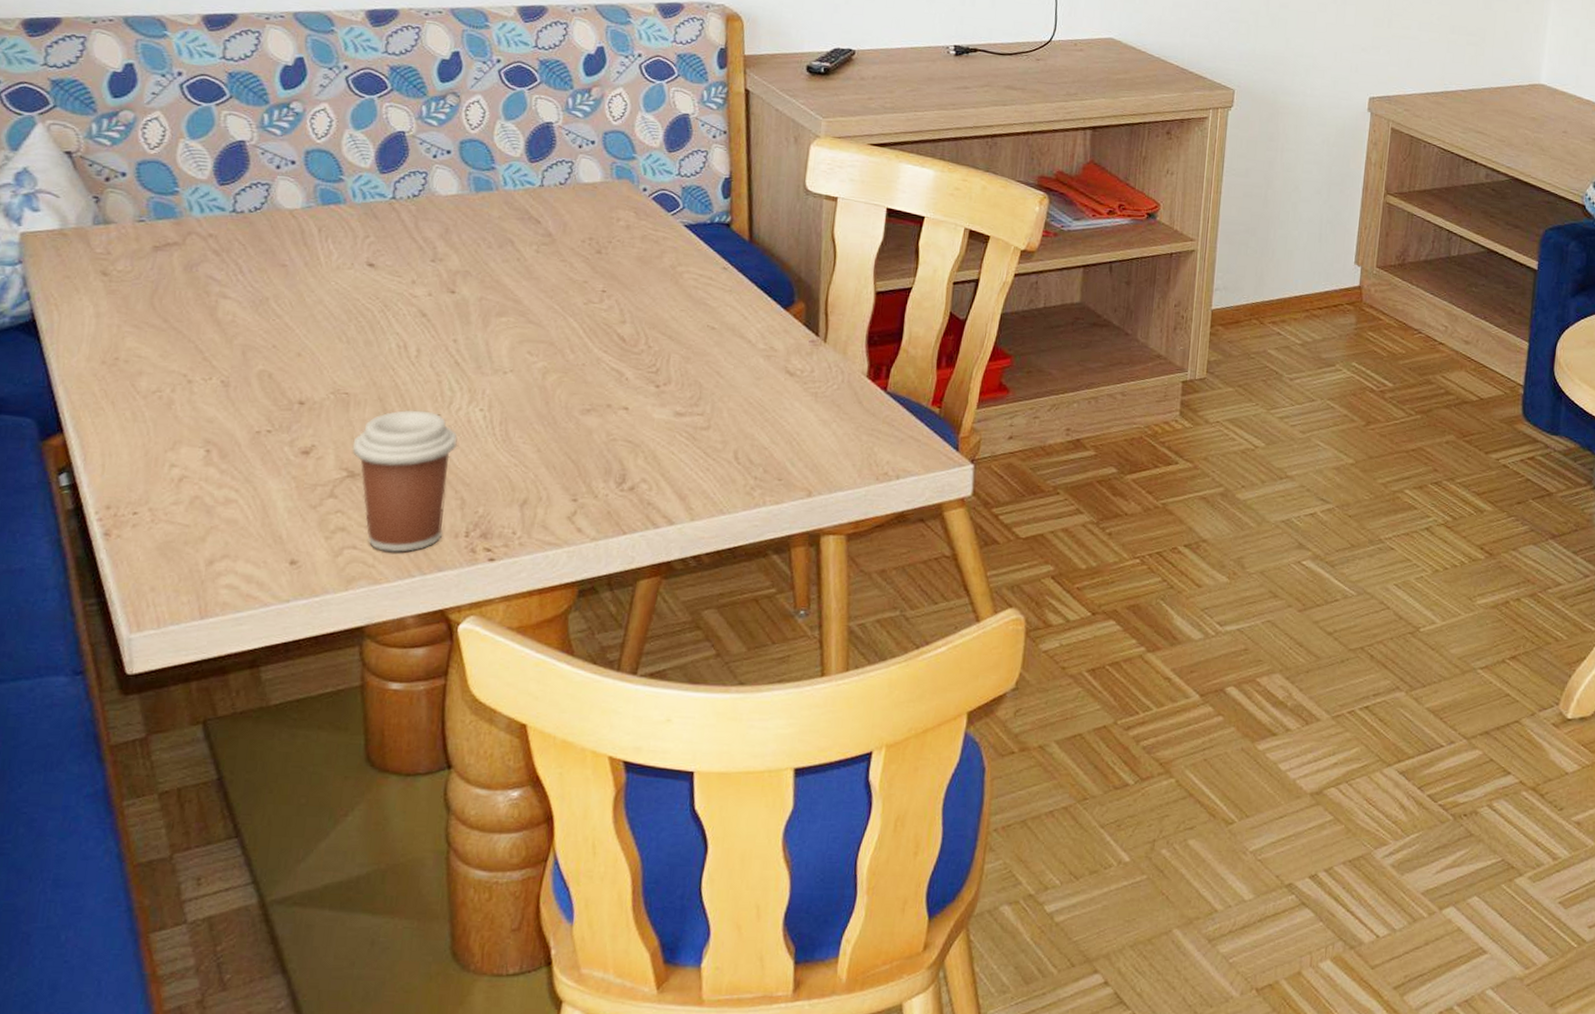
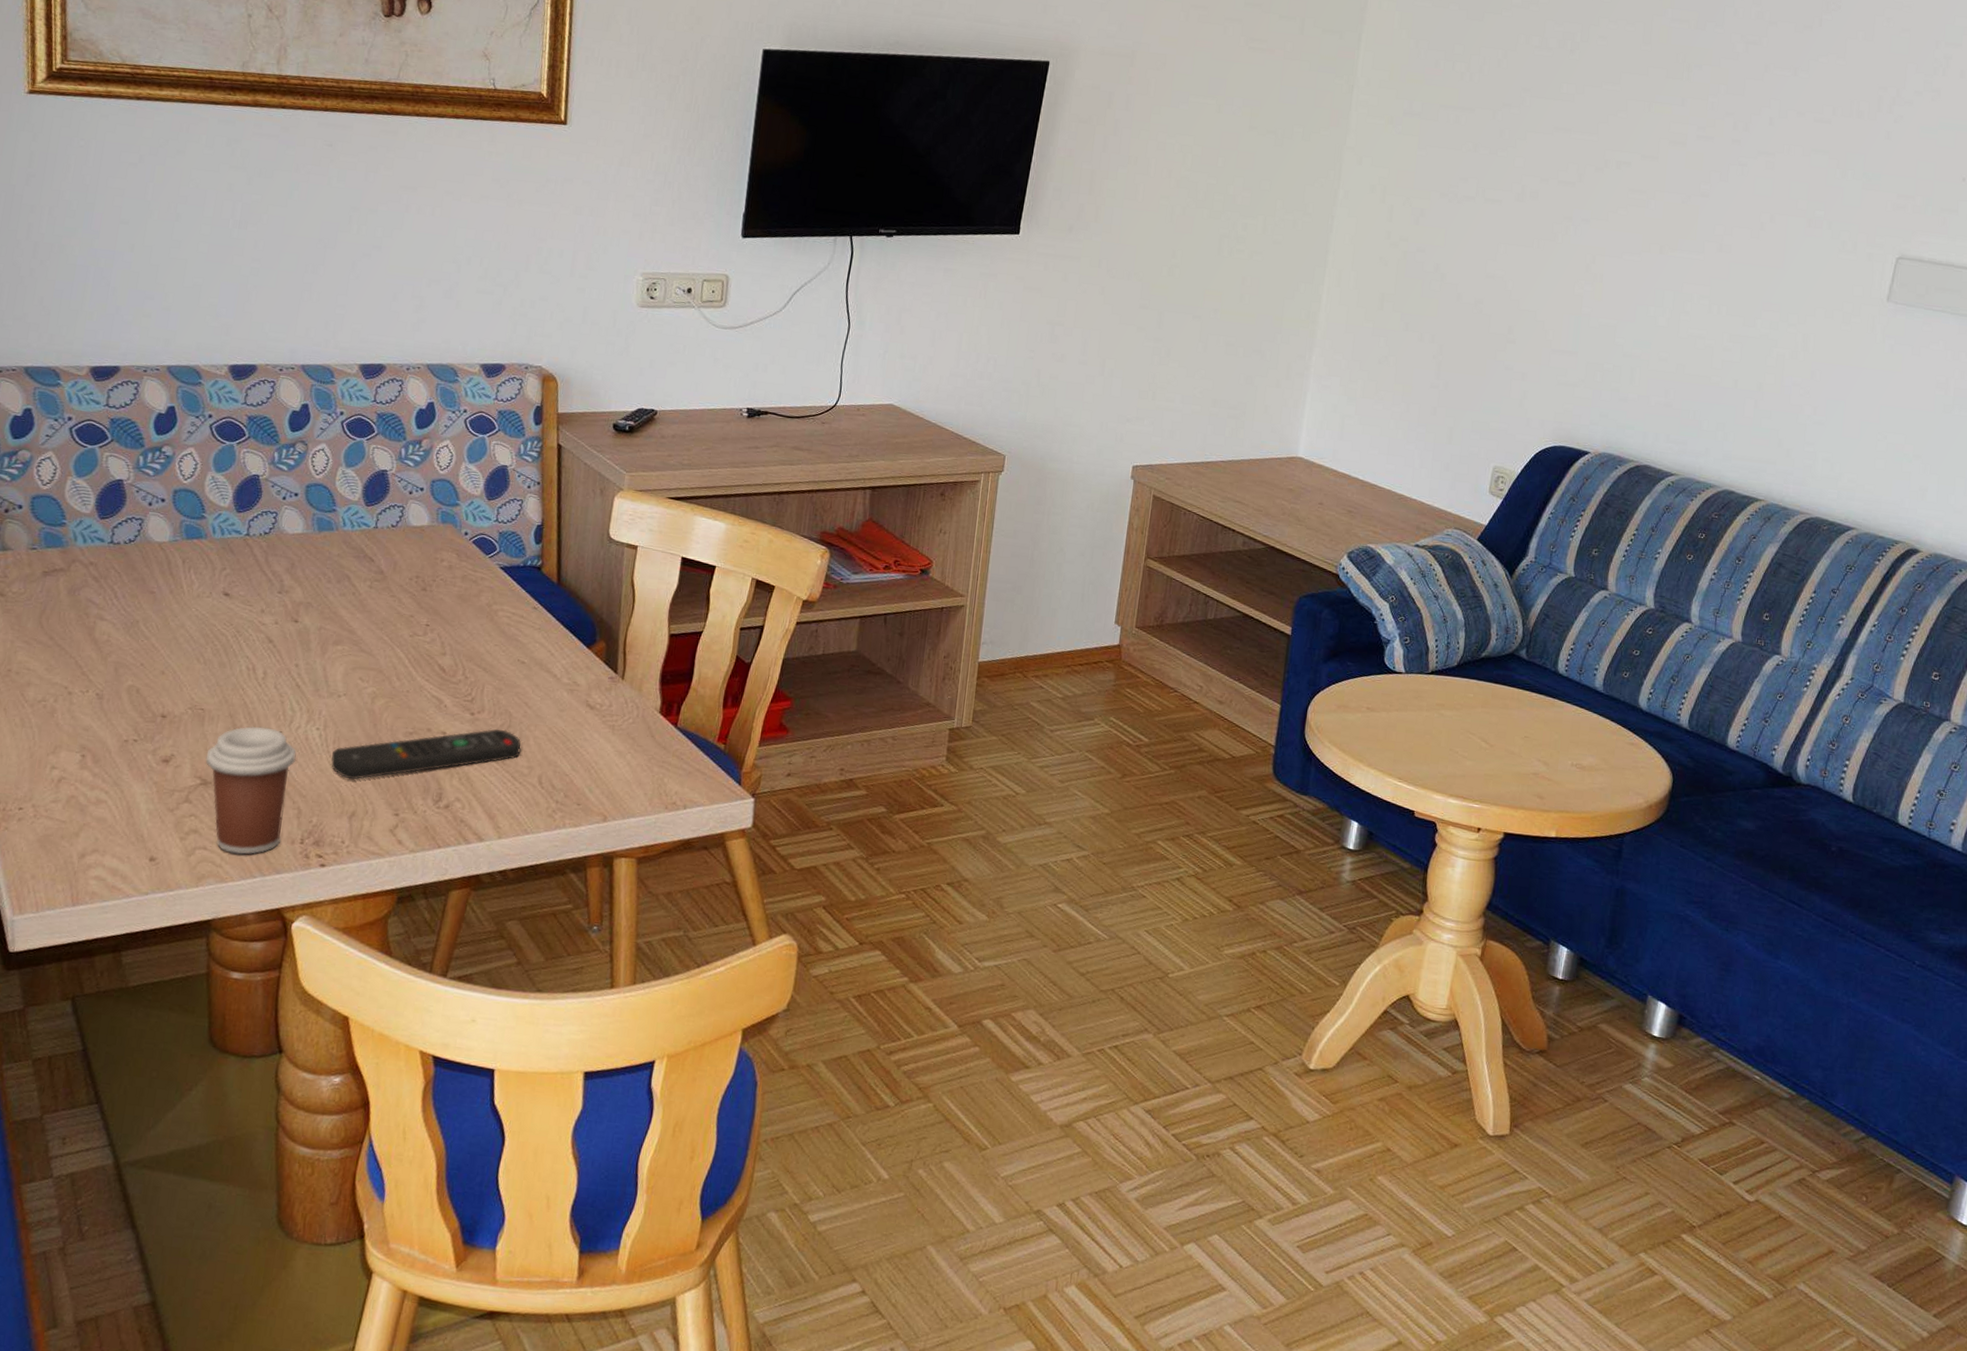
remote control: none [498,401,714,464] -> present [331,729,521,780]

